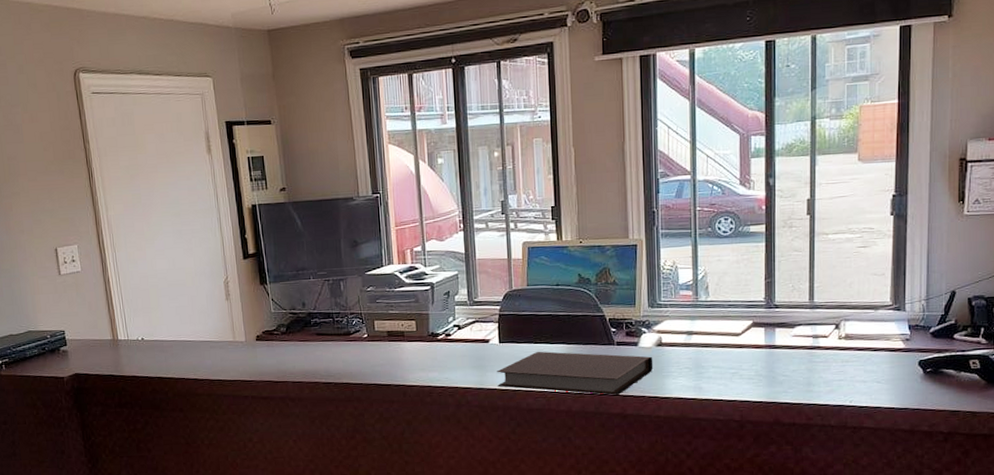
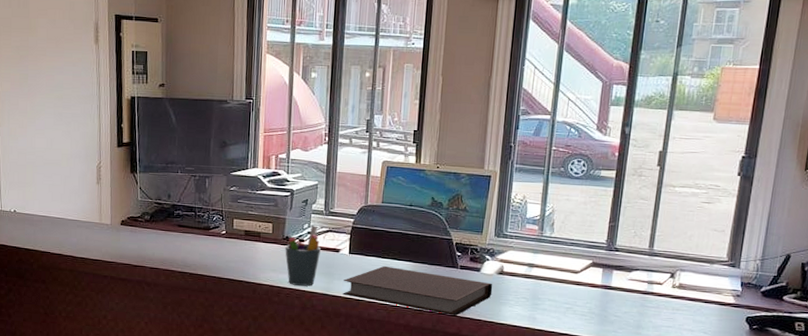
pen holder: none [432,318,469,383] -> present [285,225,321,286]

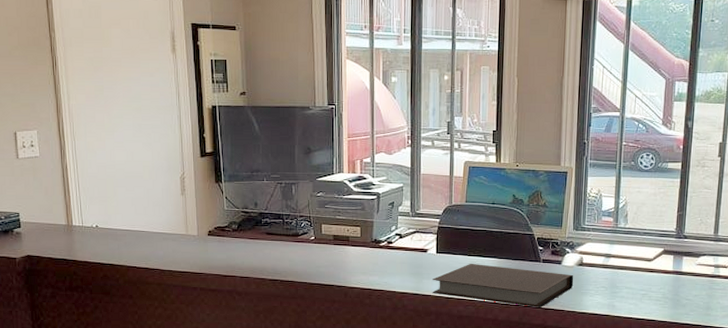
pen holder: present [285,225,321,286] -> none [374,227,409,287]

